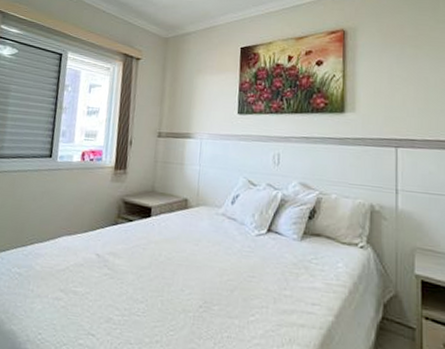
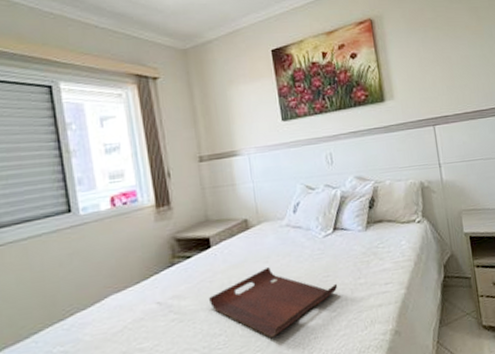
serving tray: none [139,250,261,322] -> present [209,267,338,339]

